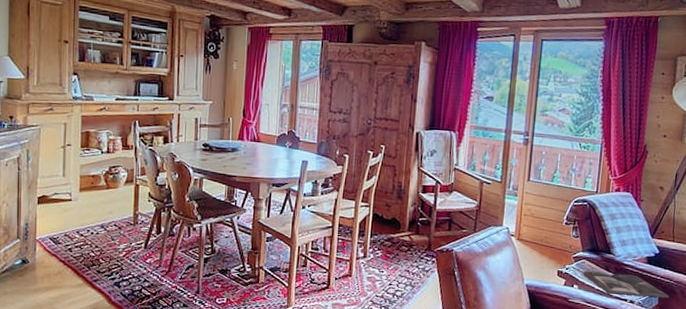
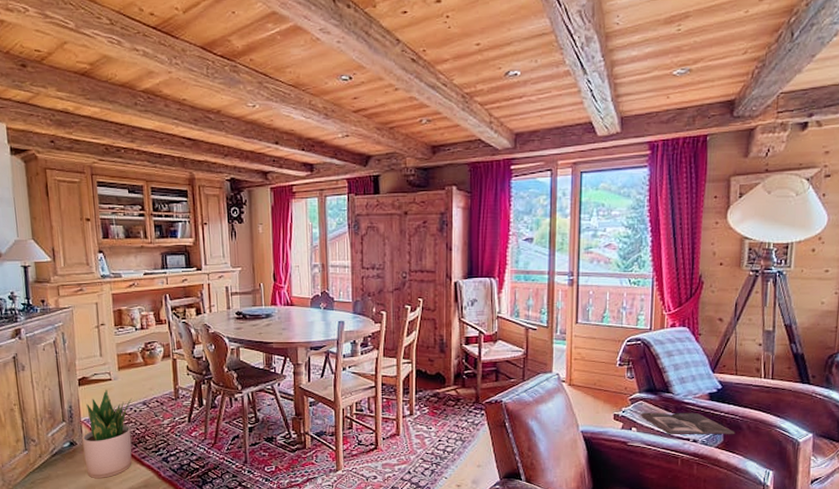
planter: none [35,210,90,299] -> present [83,390,132,478]

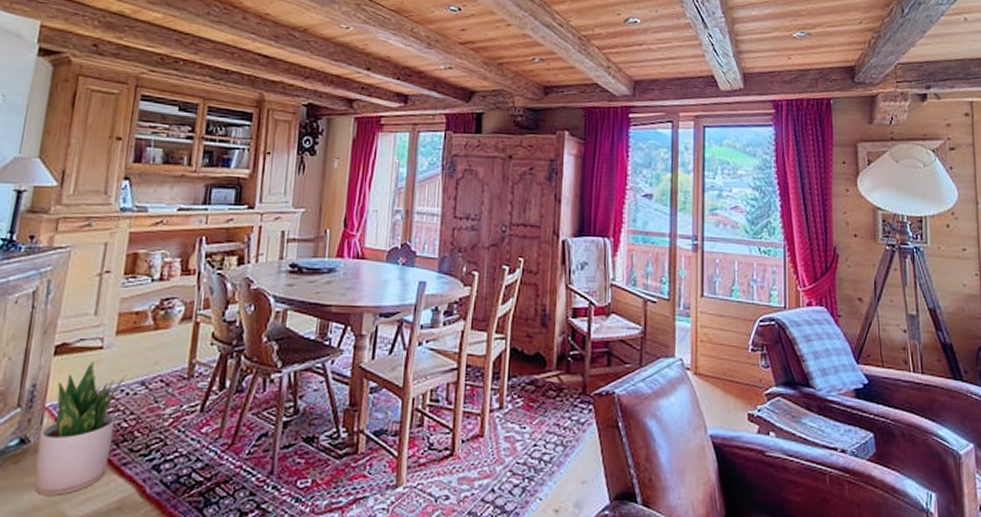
magazine: present [641,412,735,435] -> none [779,412,888,444]

